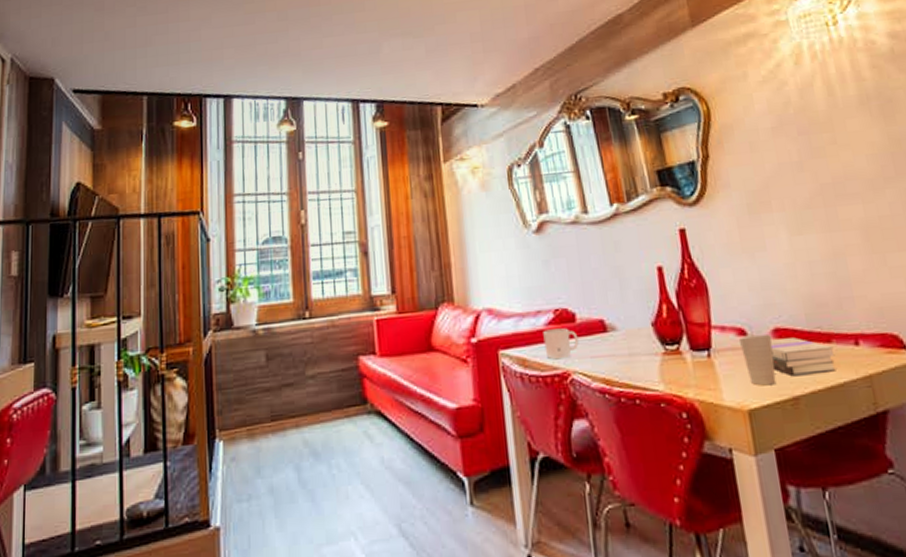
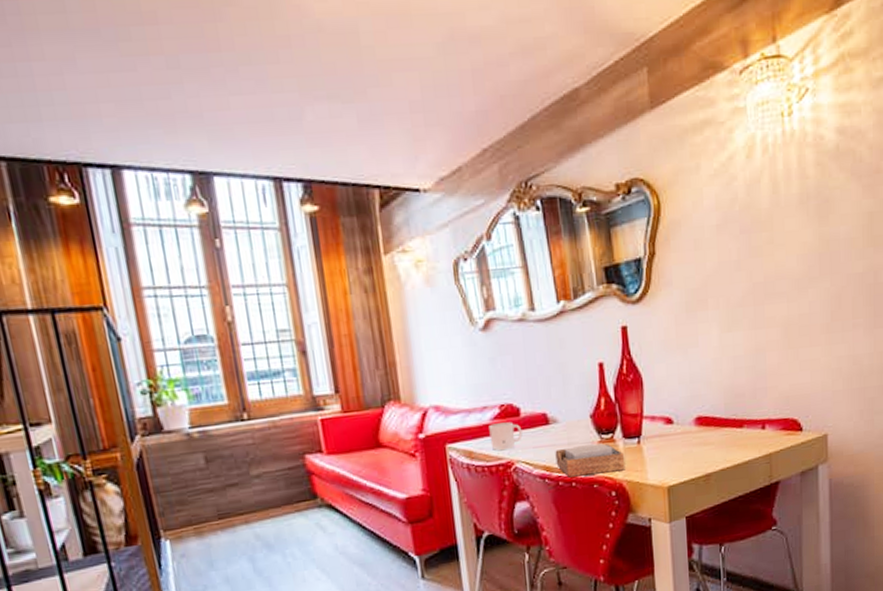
napkin holder: none [615,355,696,394] -> present [555,443,625,478]
cup: present [739,335,777,386] -> none [666,422,694,467]
books: present [770,337,836,377] -> none [691,424,745,457]

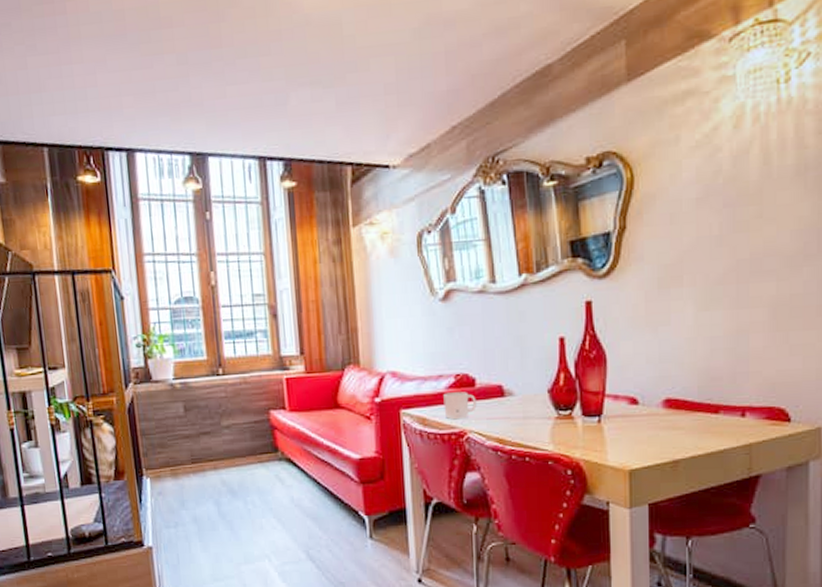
napkin holder: present [555,443,625,478] -> none [509,419,583,452]

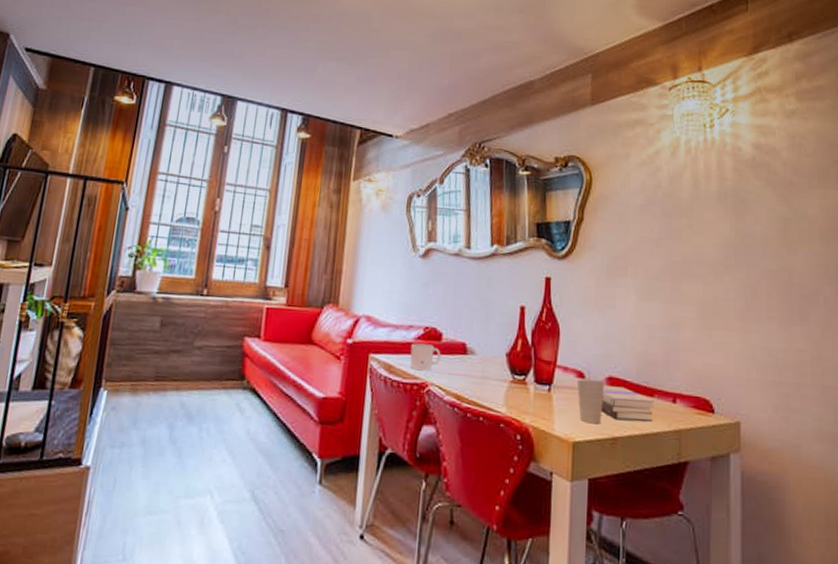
cup: none [631,404,662,450] -> present [577,379,605,425]
books: none [658,408,720,443] -> present [600,386,655,422]

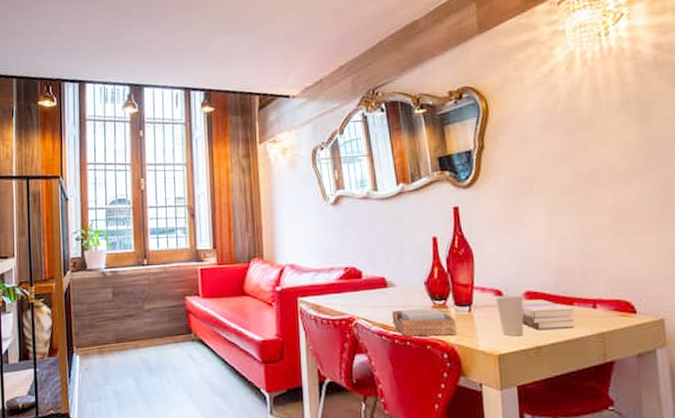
mug: present [410,343,441,372] -> none [334,283,364,307]
napkin holder: none [467,381,534,416] -> present [392,308,457,337]

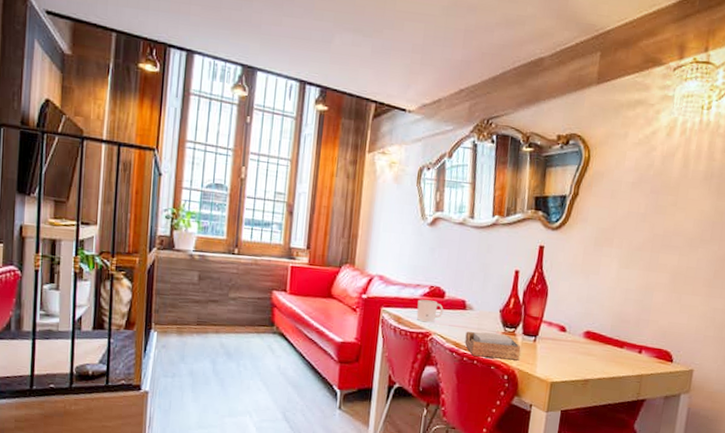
mug: none [334,283,364,307] -> present [416,299,444,323]
cup: present [496,296,524,337] -> none [558,332,583,369]
books: present [521,300,575,331] -> none [576,338,624,368]

